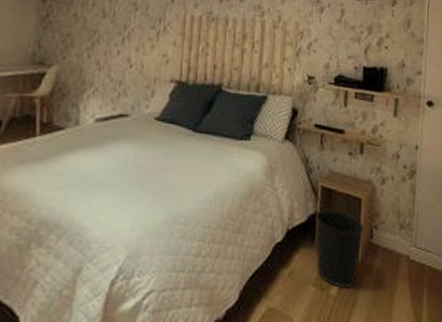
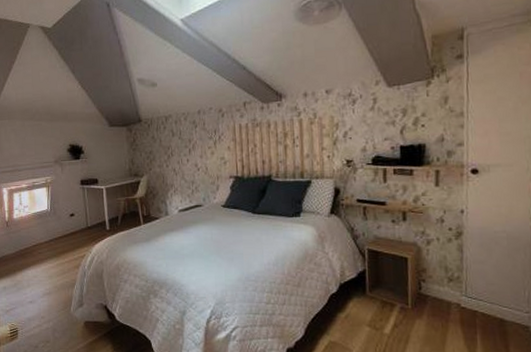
wastebasket: present [314,209,365,288] -> none [364,267,413,329]

